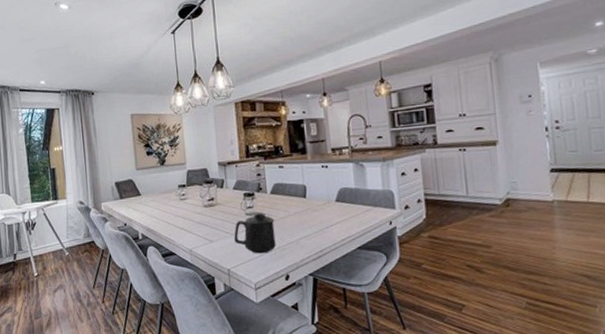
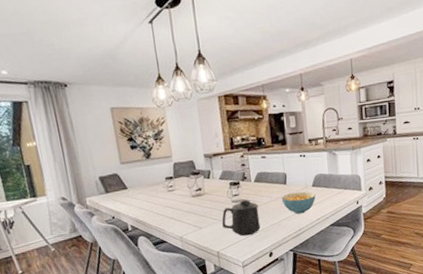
cereal bowl: none [300,206,340,233] -> present [281,191,316,214]

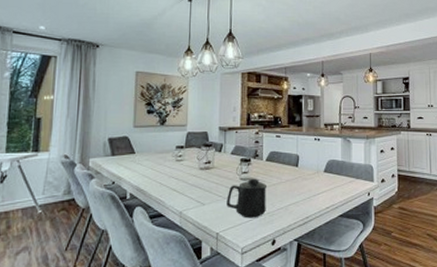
cereal bowl: present [281,191,316,214] -> none [291,176,327,200]

